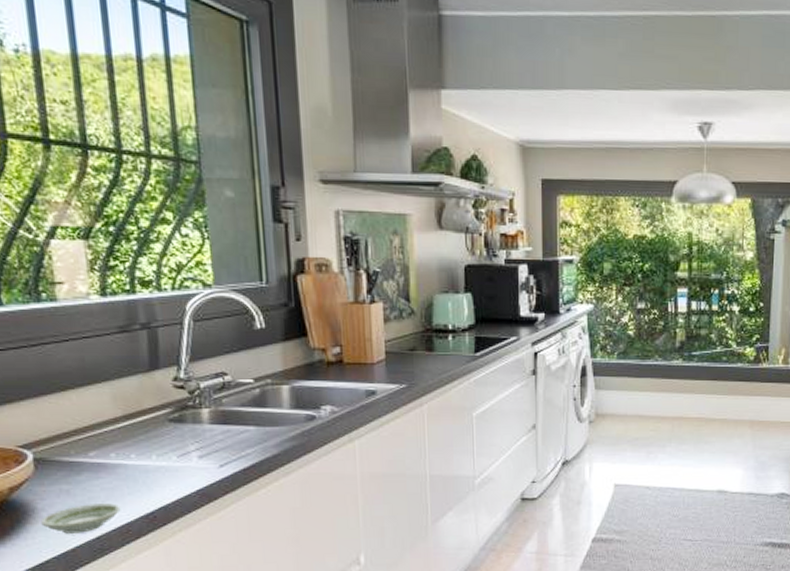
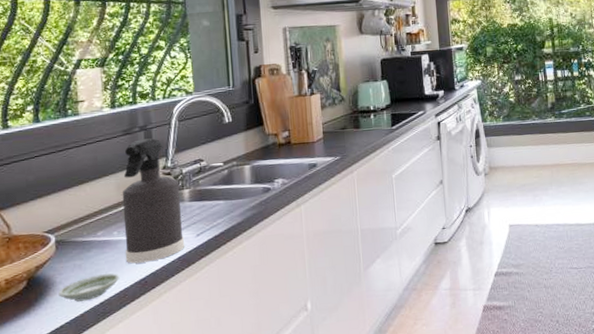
spray bottle: none [119,340,204,494] -> present [122,138,184,264]

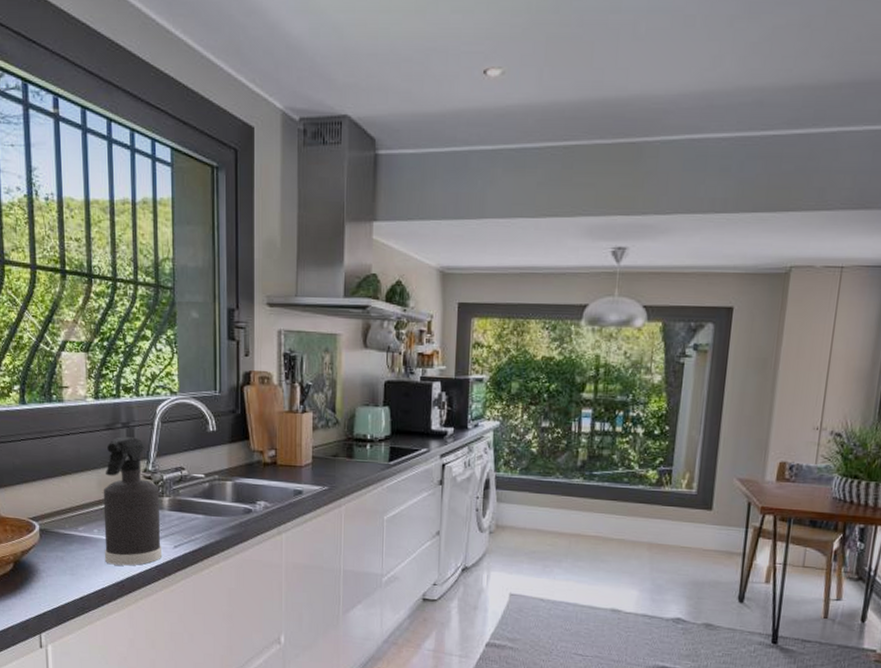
saucer: present [58,273,120,302] -> none [42,569,99,593]

